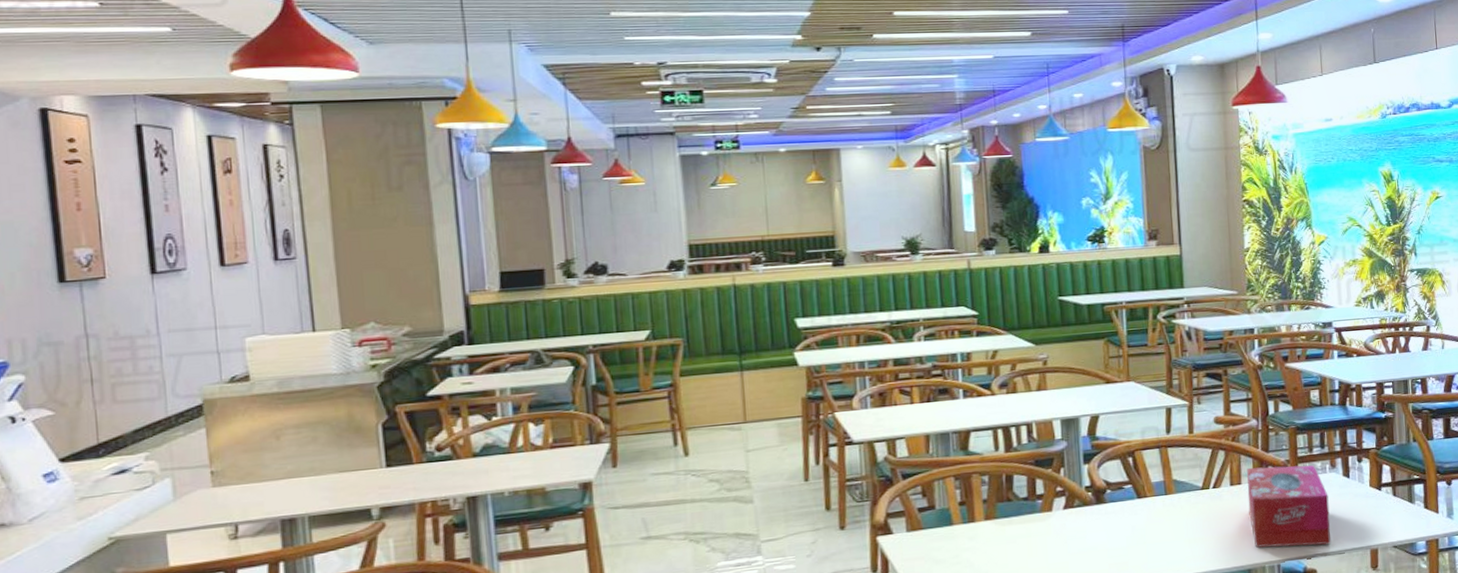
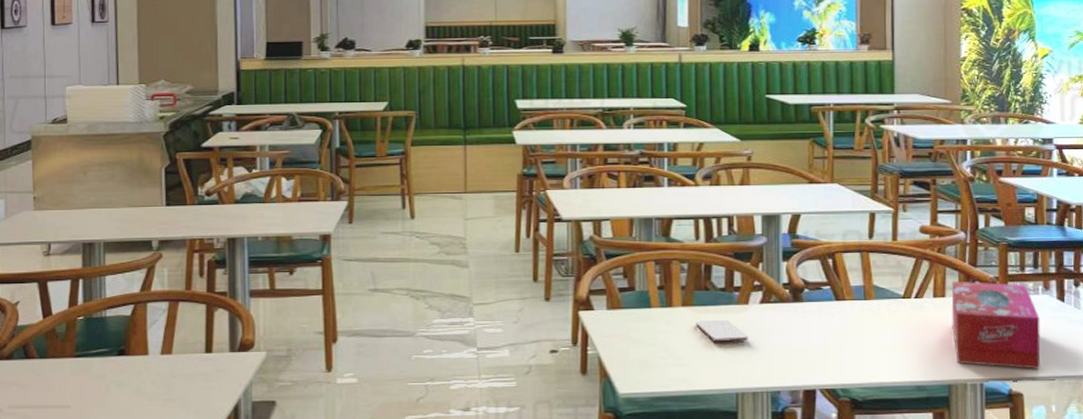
smartphone: none [999,528,1054,554] -> present [695,319,748,343]

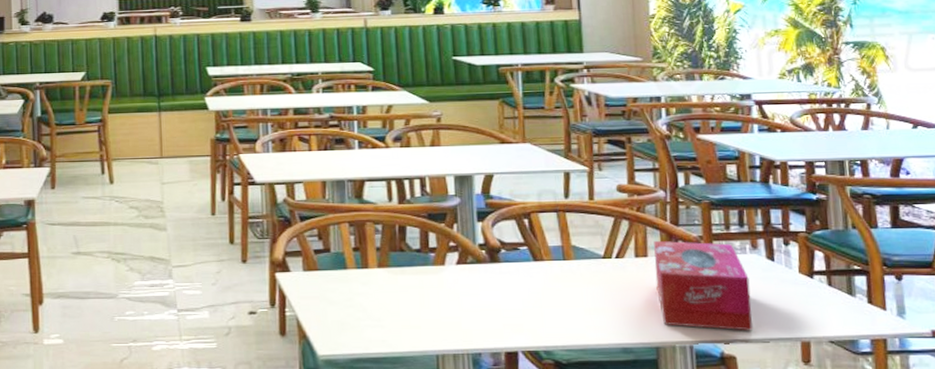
smartphone: present [695,319,748,343] -> none [392,280,446,304]

